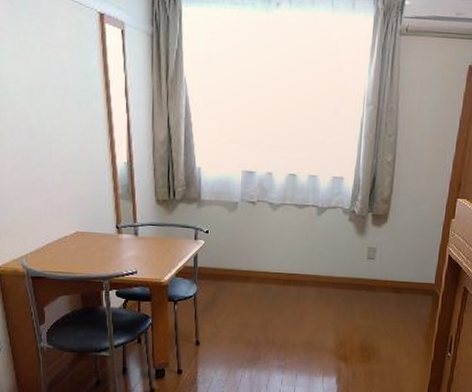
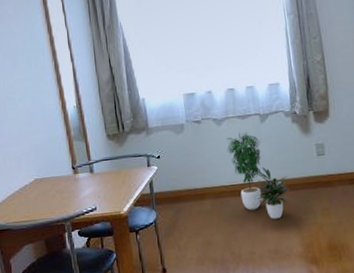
potted plant: none [278,221,335,313] -> present [225,131,290,219]

